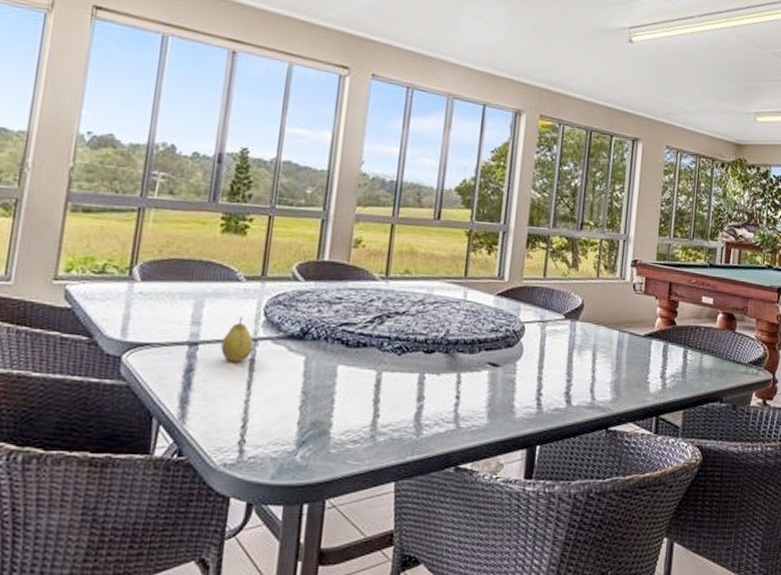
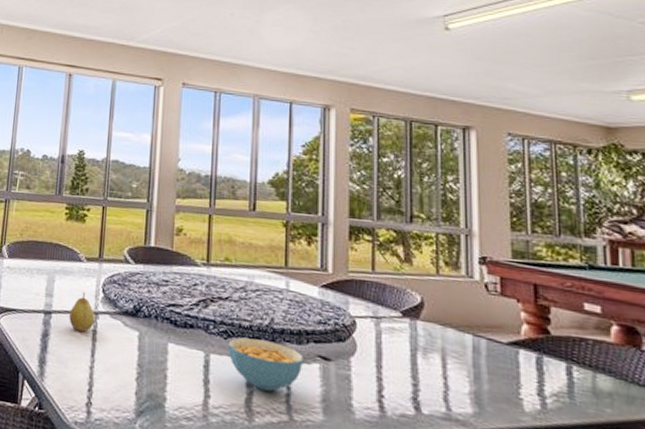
cereal bowl: none [401,352,475,403] -> present [228,337,303,392]

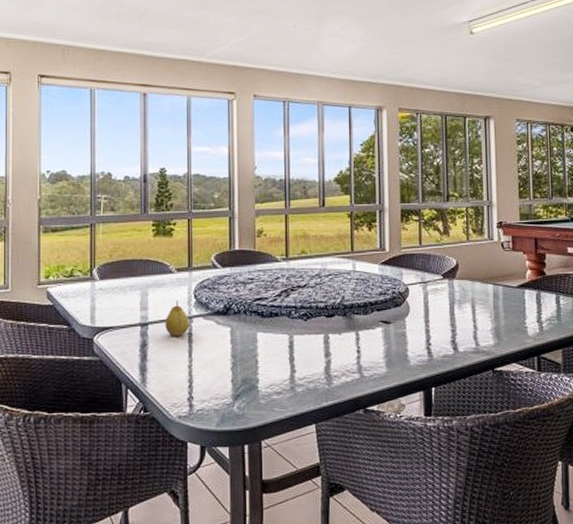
cereal bowl: present [228,337,303,392] -> none [308,316,369,357]

